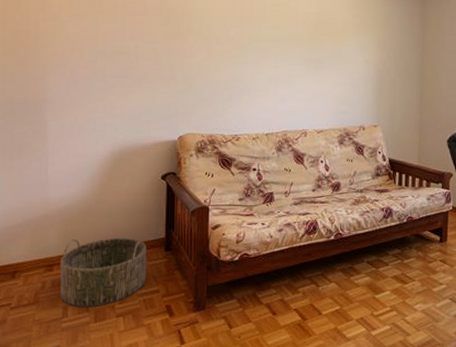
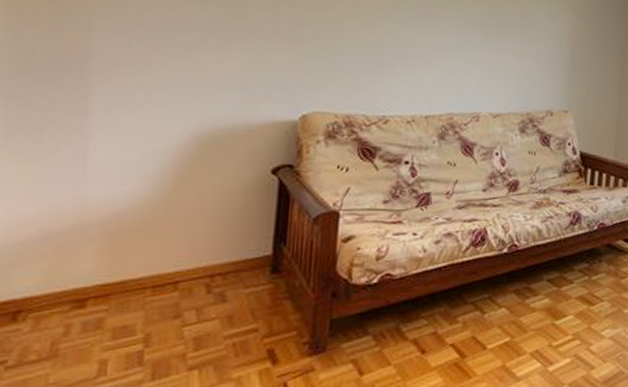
basket: present [60,237,147,307] -> none [96,256,243,359]

